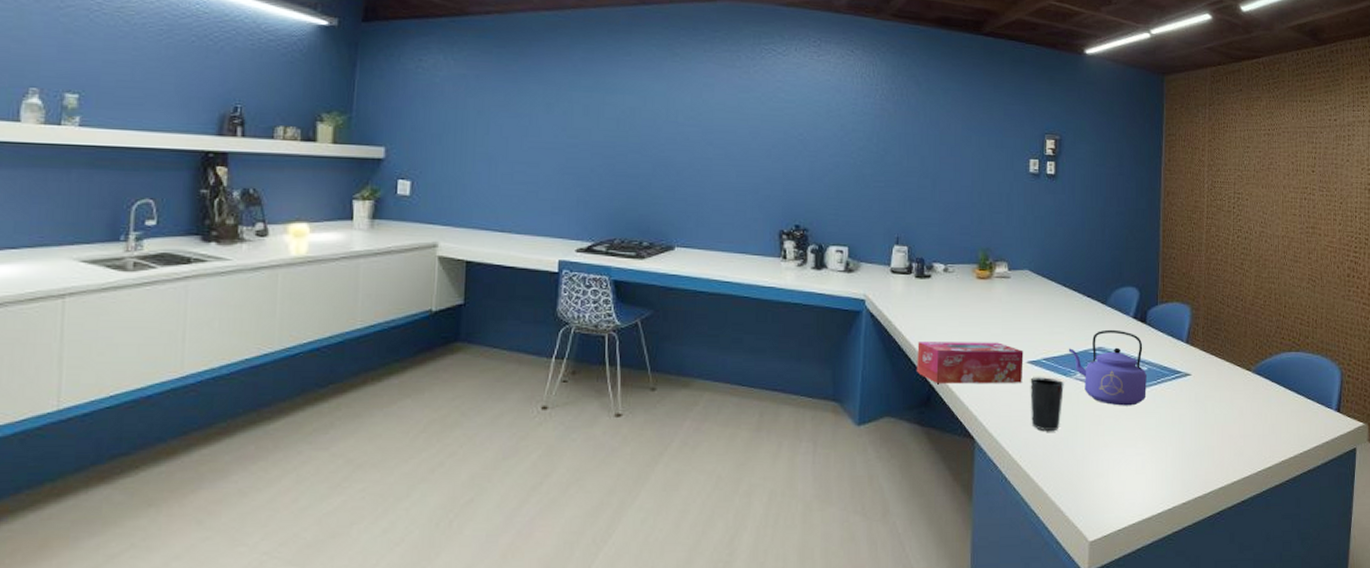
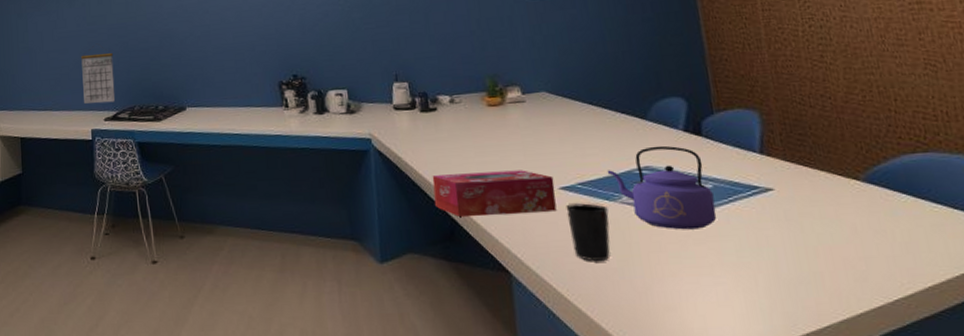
calendar: none [553,163,596,232] -> present [80,46,116,104]

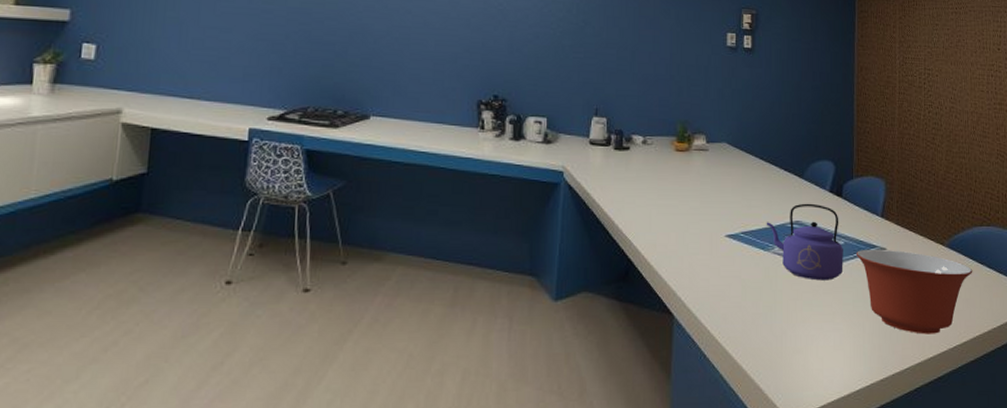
calendar: present [80,46,116,104] -> none [244,29,291,100]
tissue box: present [432,170,557,218] -> none [615,215,722,259]
cup: present [566,203,610,262] -> none [728,251,762,307]
mixing bowl: none [732,189,910,287] -> present [857,249,973,335]

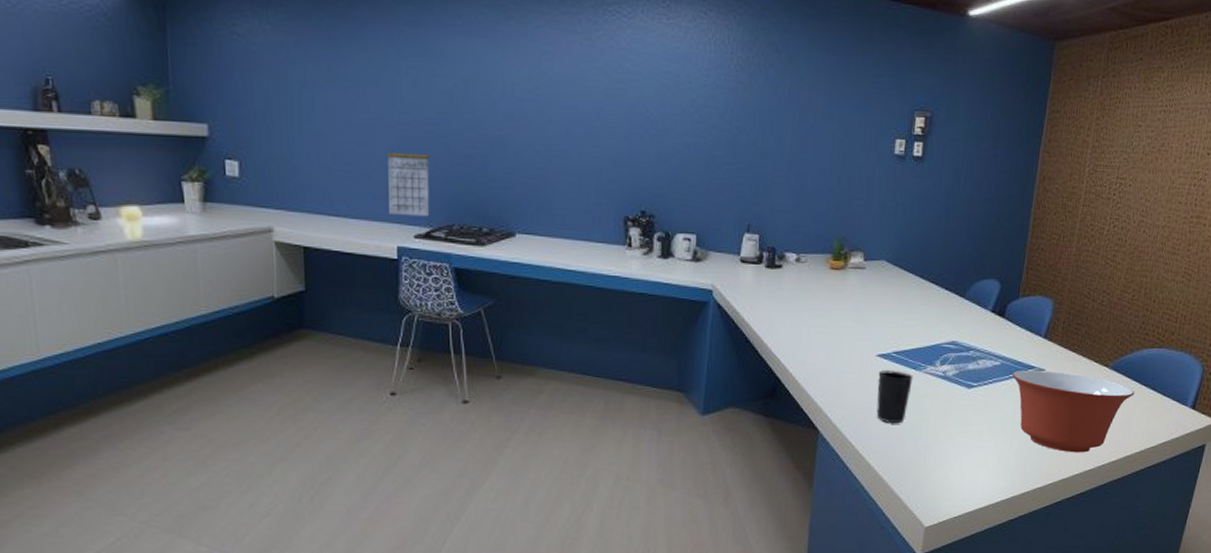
calendar: none [244,29,291,100] -> present [386,143,431,217]
cup: none [728,251,762,307] -> present [876,371,913,424]
kettle: present [766,203,843,281] -> none [920,323,999,400]

